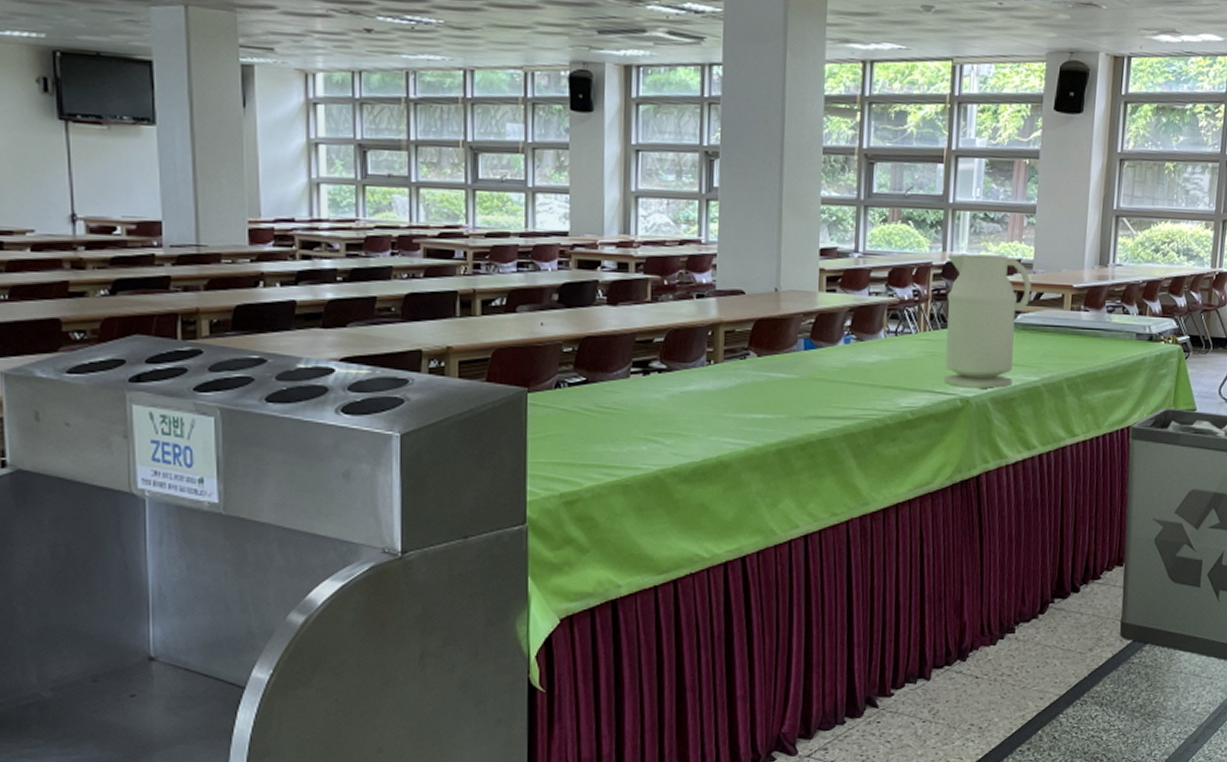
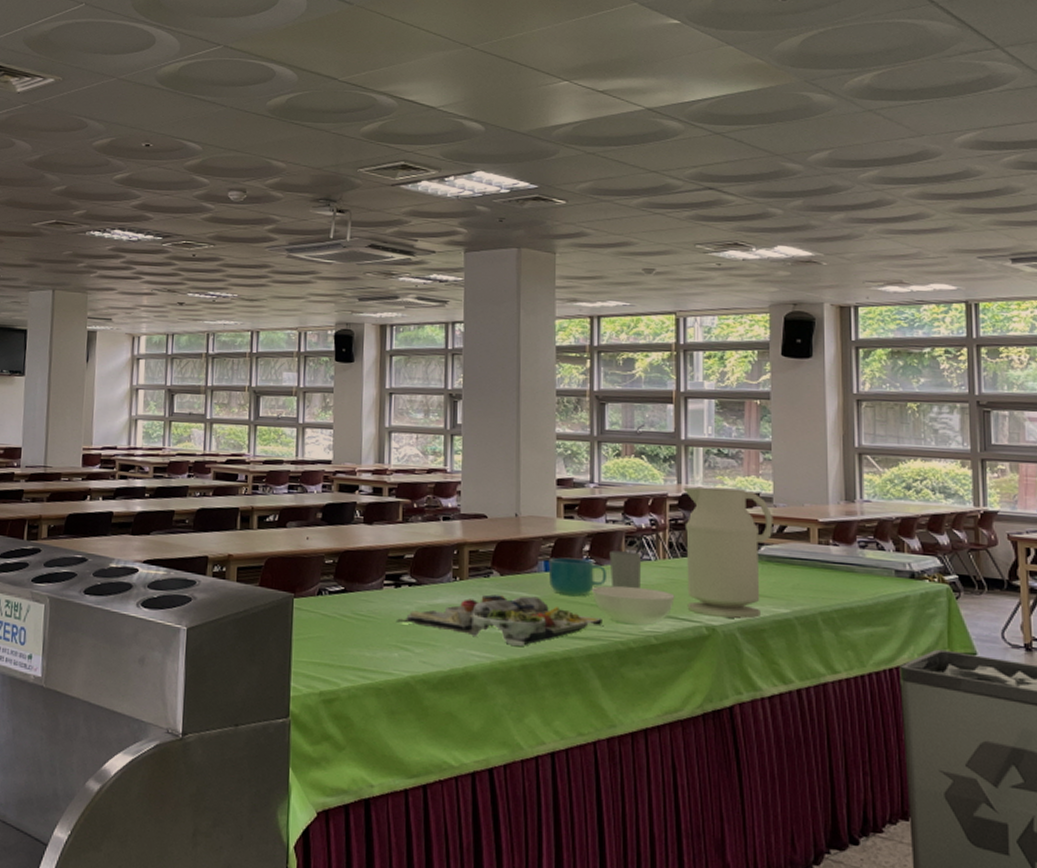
food tray: none [644,377,862,431] -> present [395,594,604,647]
cup: none [808,334,868,374] -> present [548,557,608,596]
bowl: none [850,362,933,401] -> present [591,585,675,626]
cup: none [870,313,903,364] -> present [609,541,641,590]

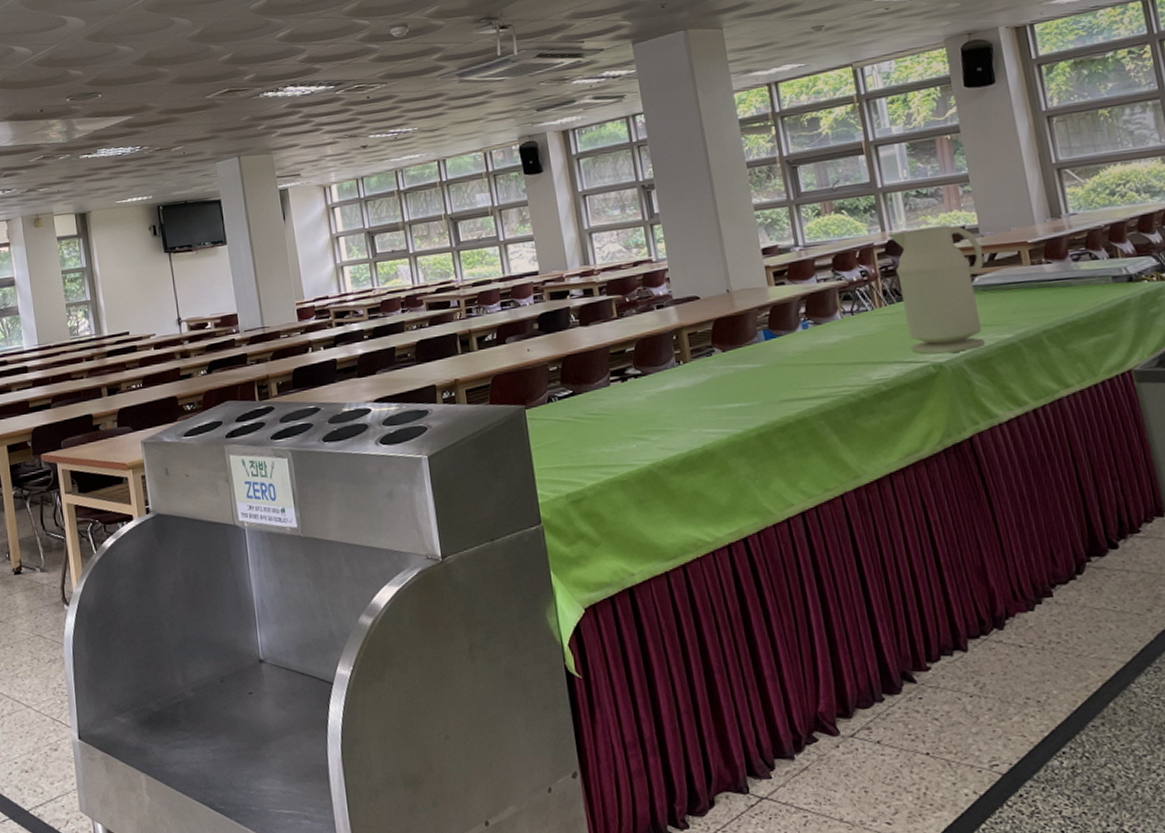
food tray: present [395,594,604,647] -> none [628,366,832,418]
cup: present [548,557,608,596] -> none [767,321,828,359]
bowl: present [591,585,675,626] -> none [813,337,898,377]
cup: present [609,541,641,590] -> none [825,294,862,344]

